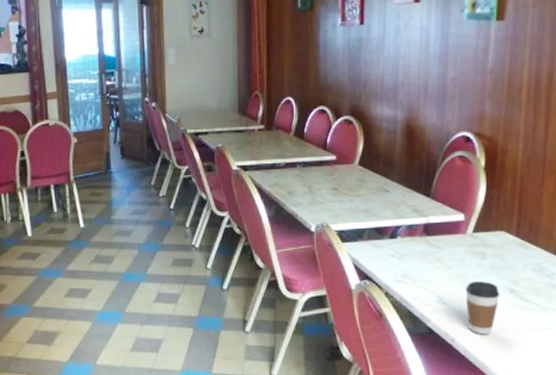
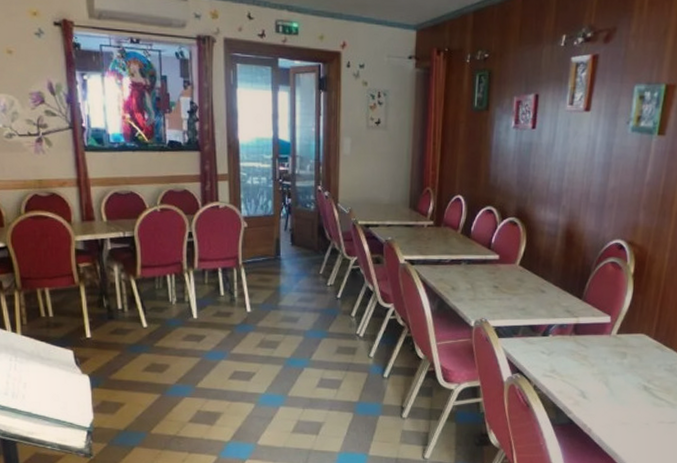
coffee cup: present [465,281,500,334] -> none [604,379,635,426]

